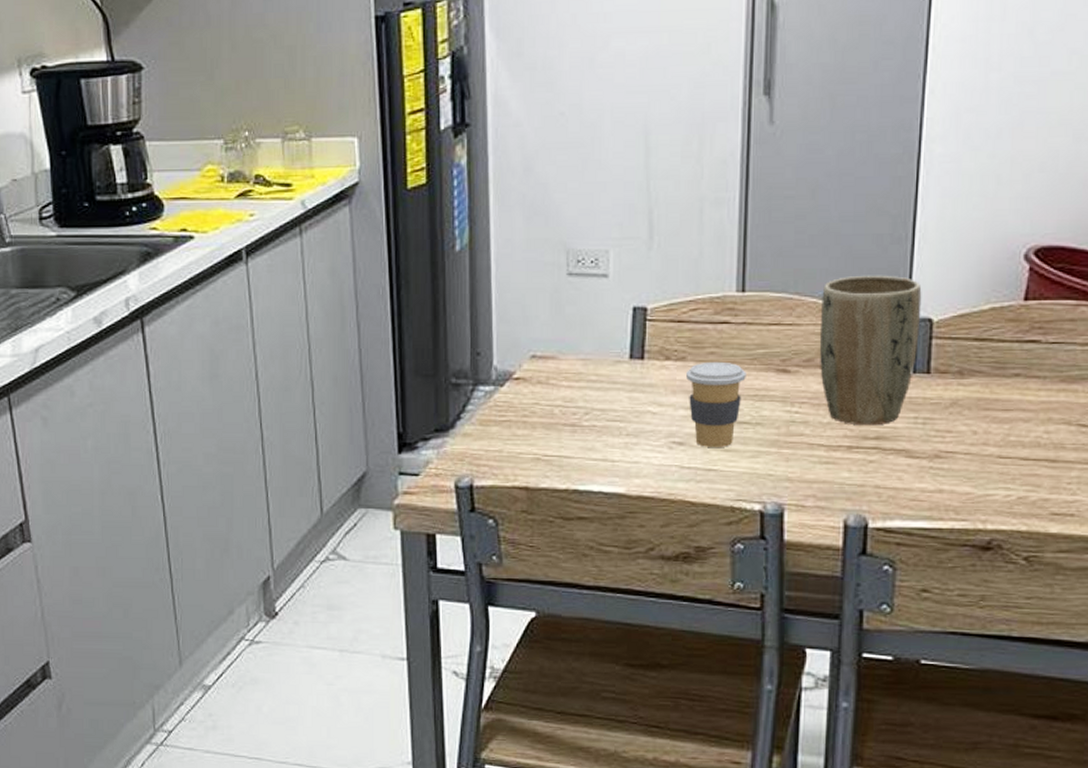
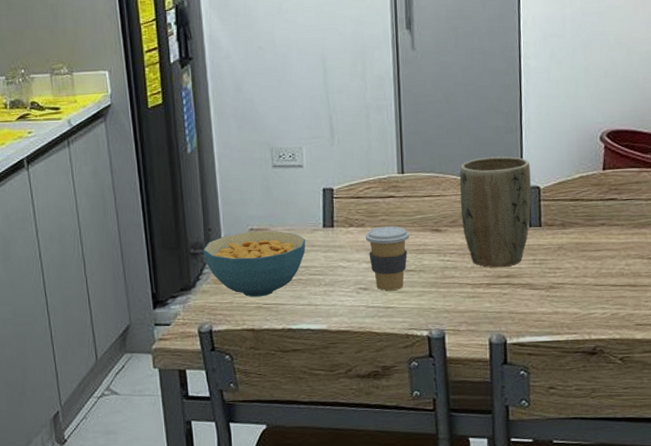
cereal bowl: none [467,359,605,446] -> present [203,230,306,298]

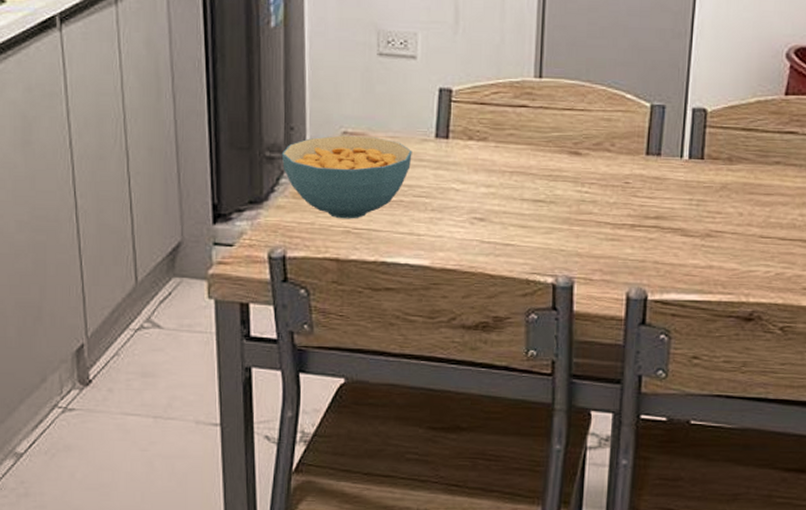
coffee cup: present [365,226,410,291] -> none [486,142,542,225]
plant pot: present [459,156,532,268] -> none [607,66,698,206]

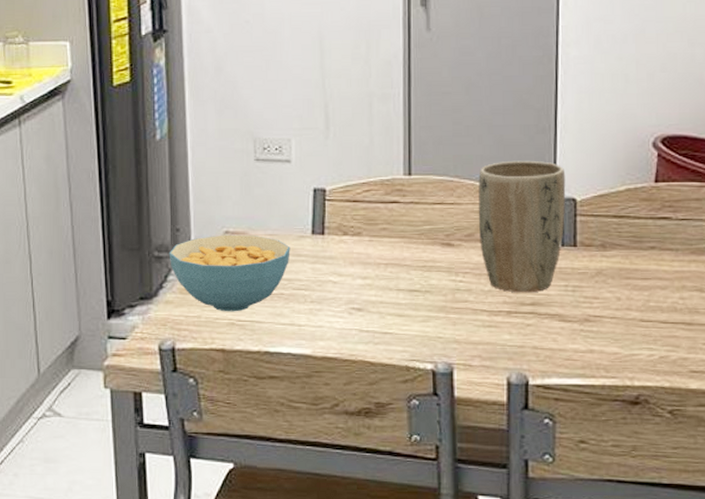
plant pot: none [607,66,698,206] -> present [478,160,566,293]

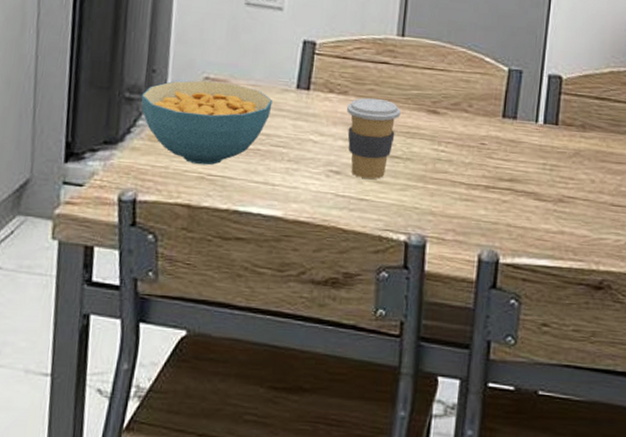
coffee cup: none [361,236,415,314] -> present [346,97,401,180]
plant pot: present [478,160,566,293] -> none [465,32,555,169]

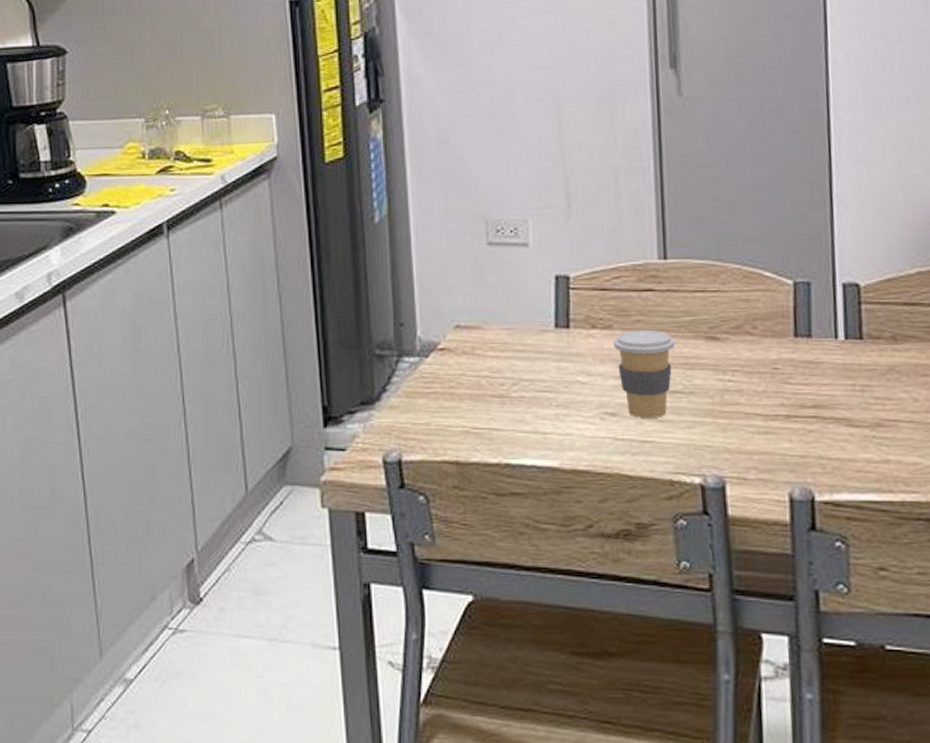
cereal bowl: present [141,80,273,166] -> none [392,329,531,418]

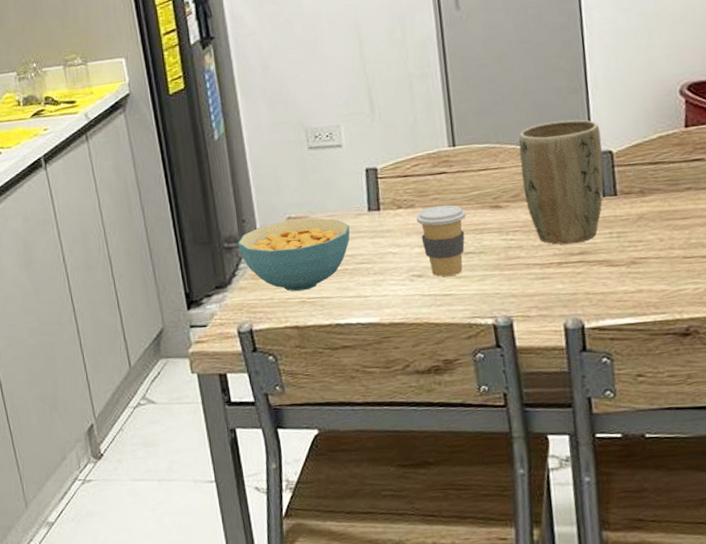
cereal bowl: none [392,329,531,418] -> present [237,218,350,292]
plant pot: none [745,240,848,394] -> present [518,119,604,245]

